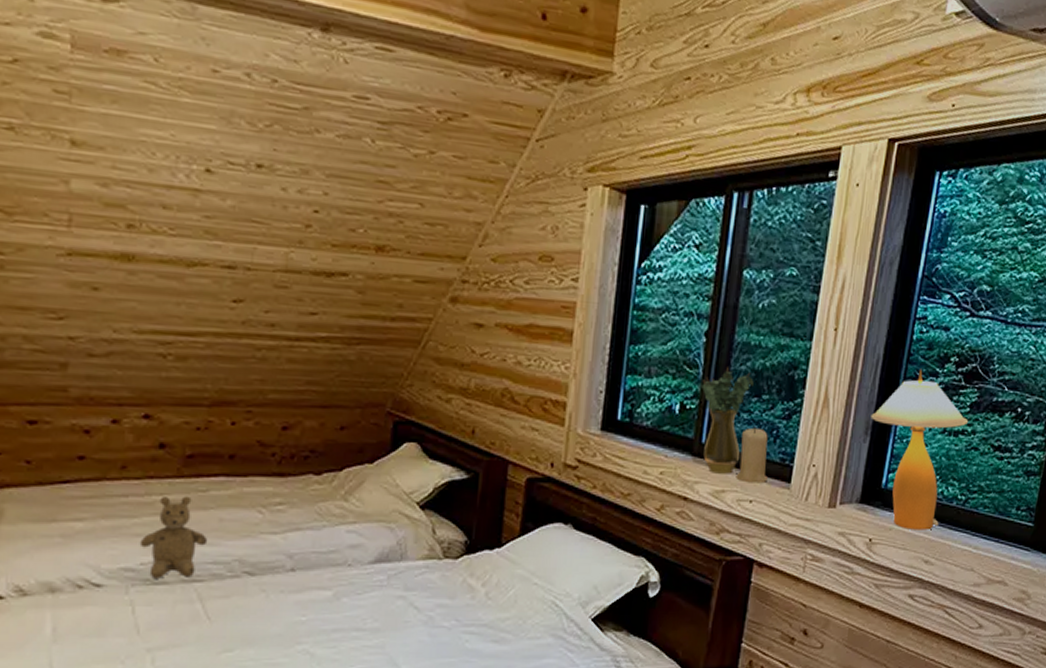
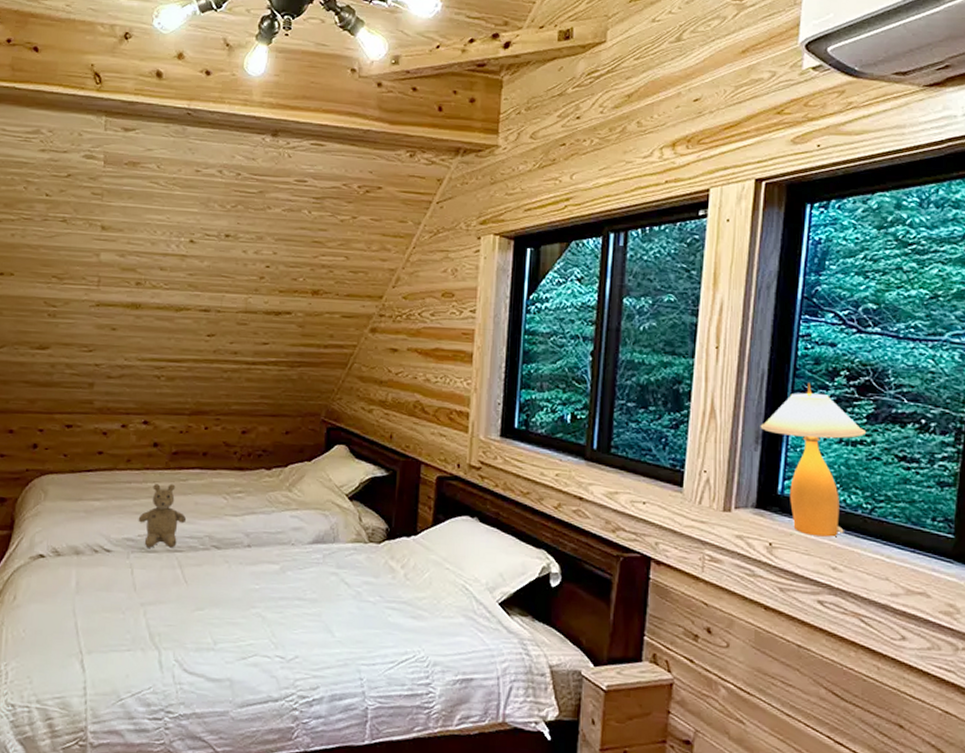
vase: present [702,367,754,475] -> none [590,382,640,479]
candle: present [736,427,768,484] -> none [628,435,659,487]

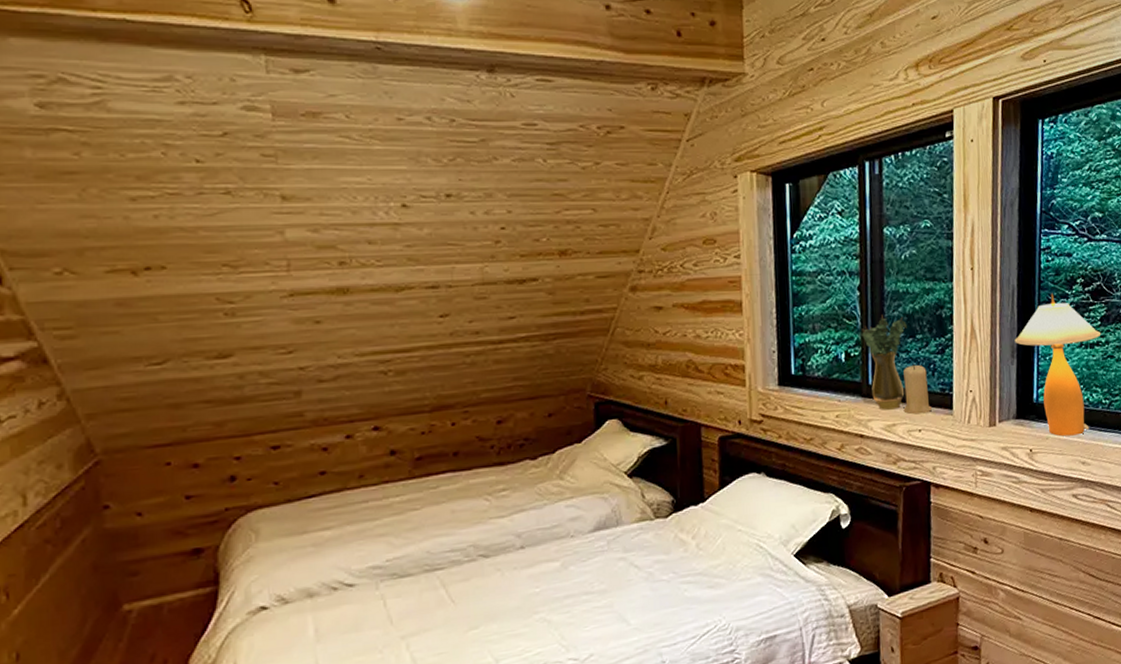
teddy bear: present [138,484,187,548] -> none [383,494,444,572]
vase: none [590,382,640,479] -> present [861,315,907,411]
candle: none [628,435,659,487] -> present [903,364,932,415]

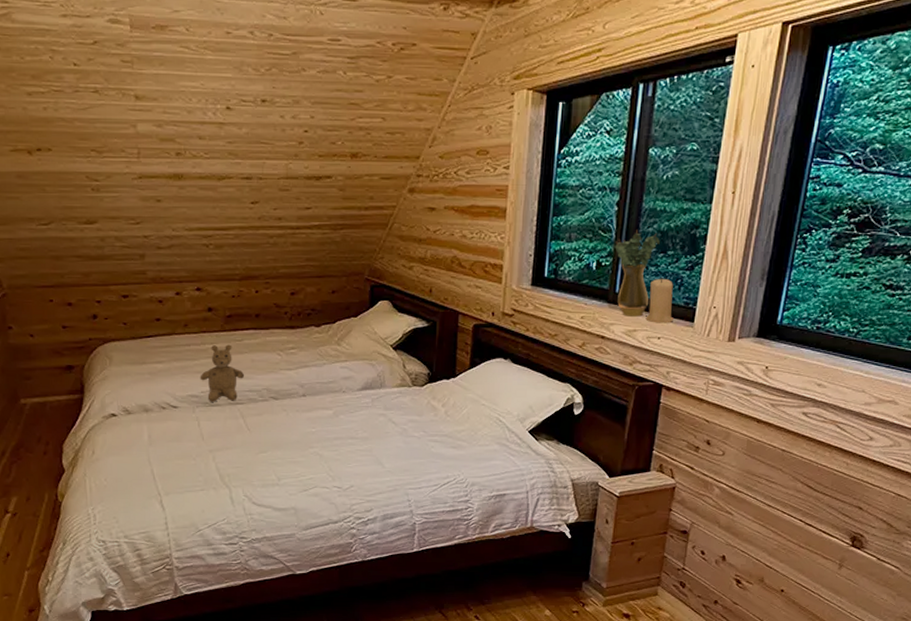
teddy bear: none [383,494,444,572] -> present [200,344,245,402]
table lamp: present [1014,293,1101,437] -> none [766,222,861,359]

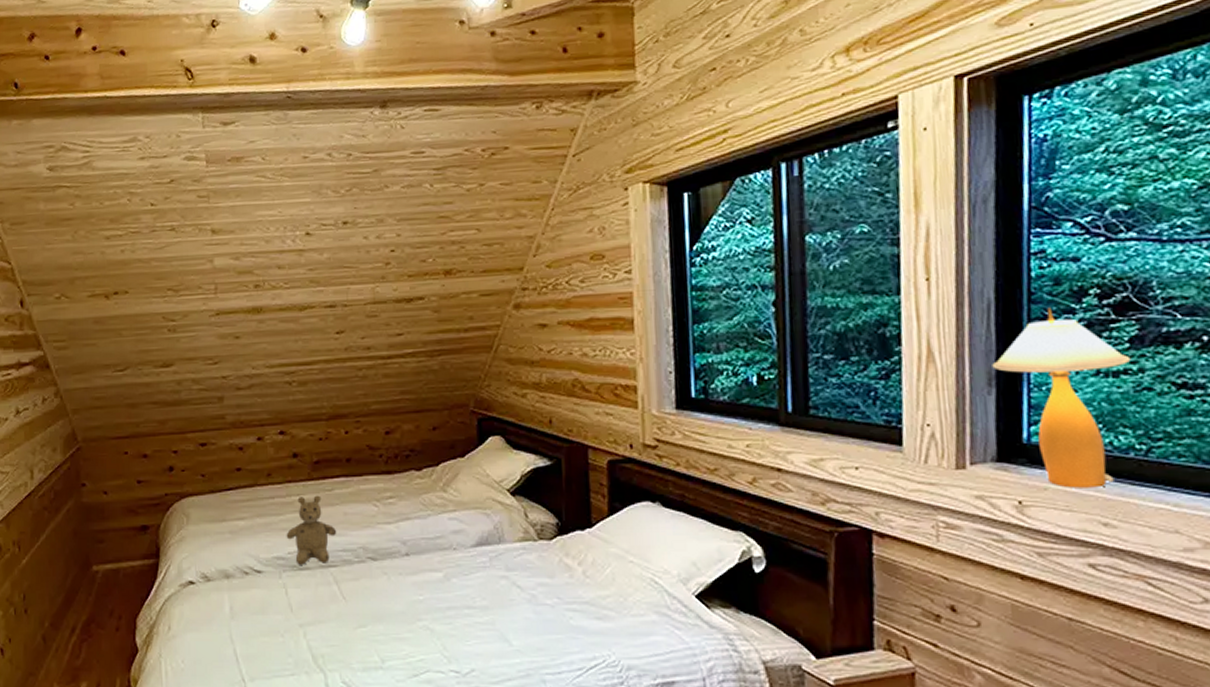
vase: present [615,230,660,318] -> none [778,333,838,443]
candle: present [645,278,673,324] -> none [833,391,873,449]
table lamp: none [766,222,861,359] -> present [992,307,1131,488]

